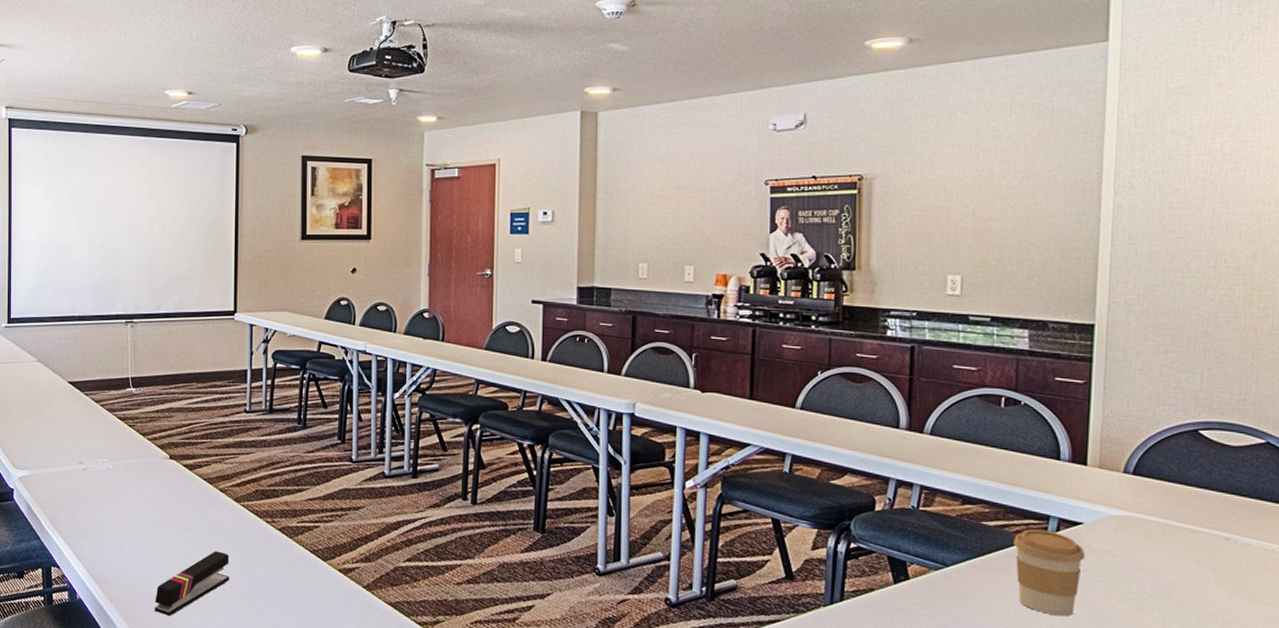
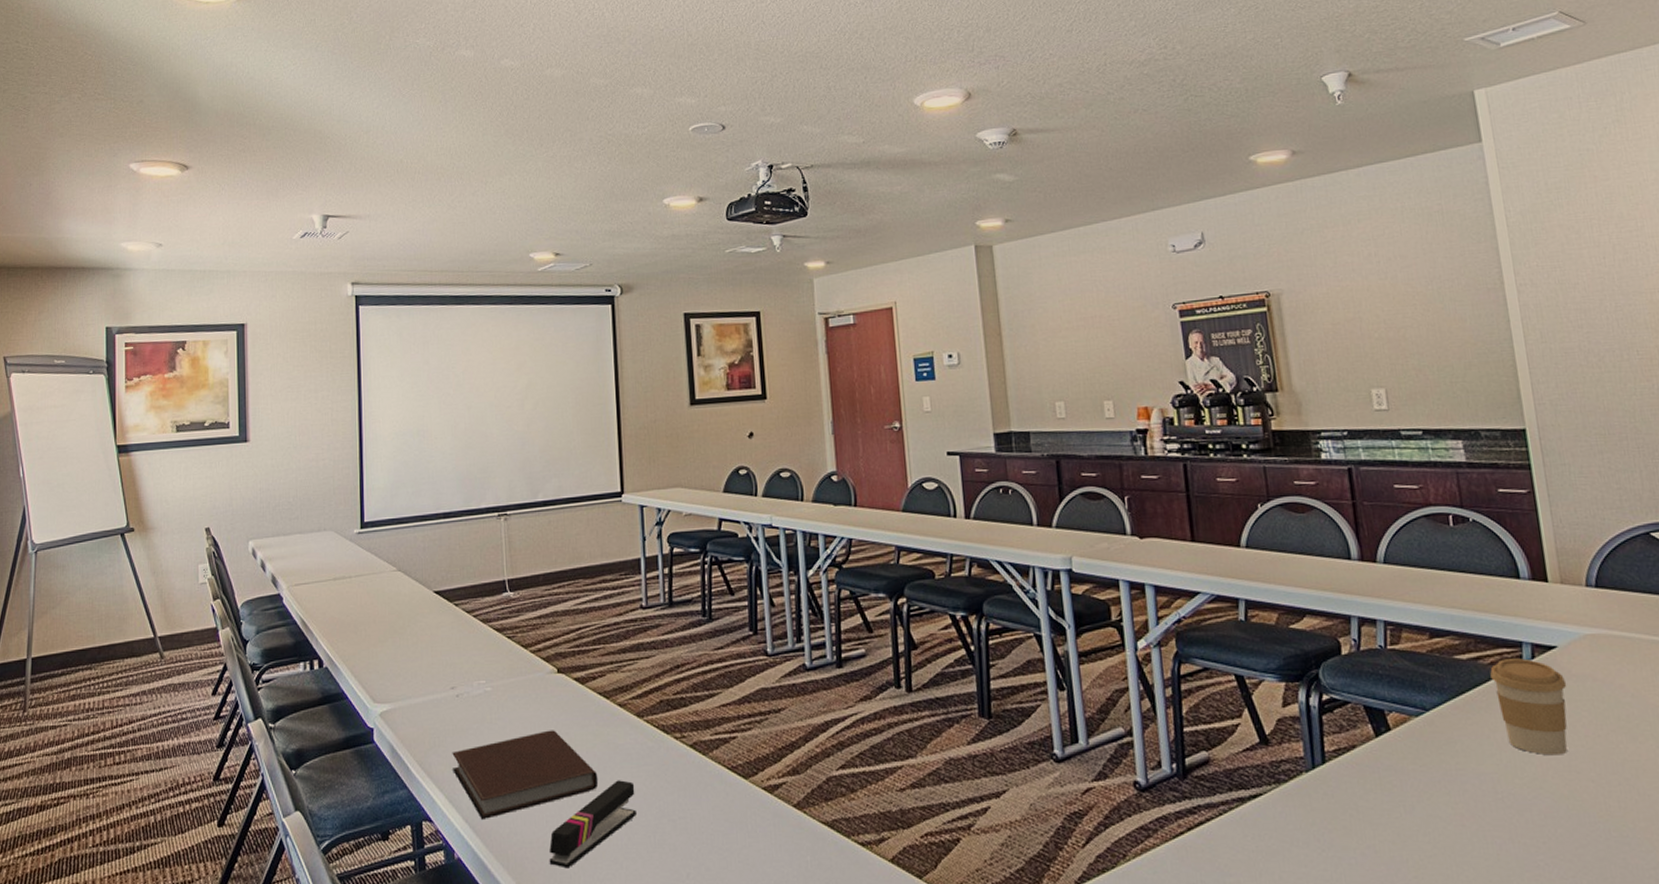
notebook: none [78,505,199,570] -> present [452,730,599,819]

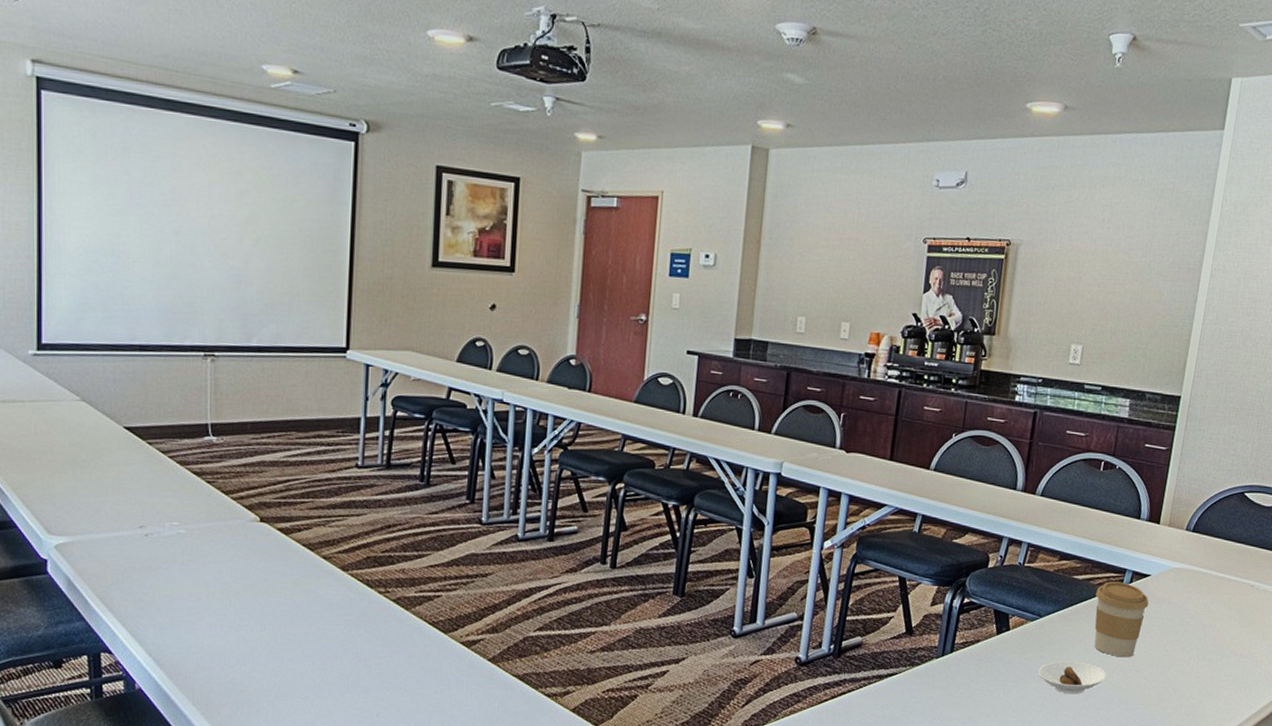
notebook: present [452,730,599,819] -> none [137,575,296,654]
stapler: present [549,780,636,869] -> none [237,627,333,703]
saucer: none [1443,764,1539,809] -> present [1038,660,1107,694]

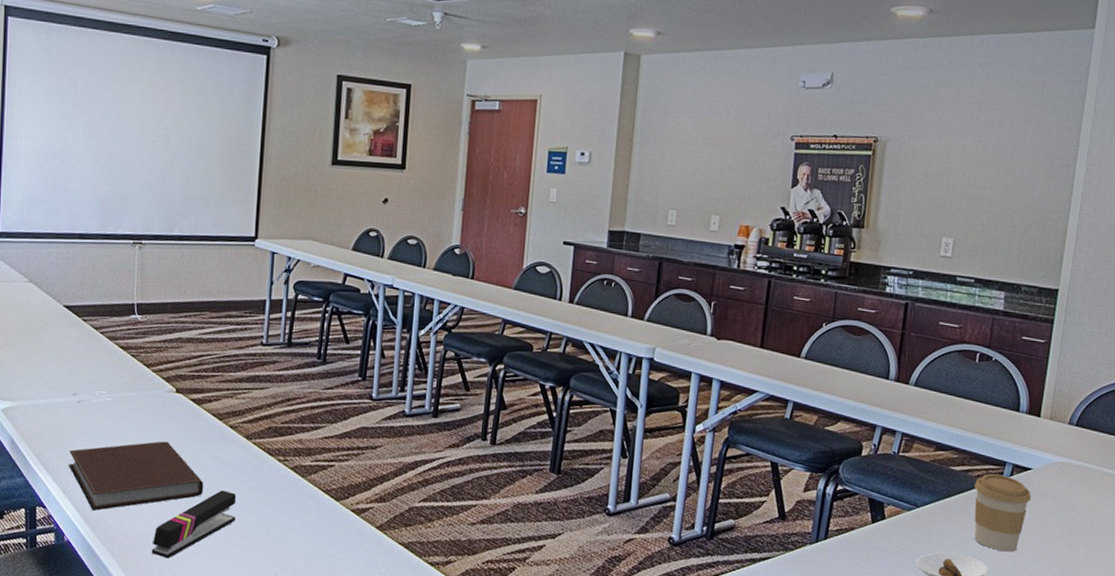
notebook: none [137,575,296,654] -> present [69,441,204,511]
stapler: none [237,627,333,703] -> present [151,490,237,559]

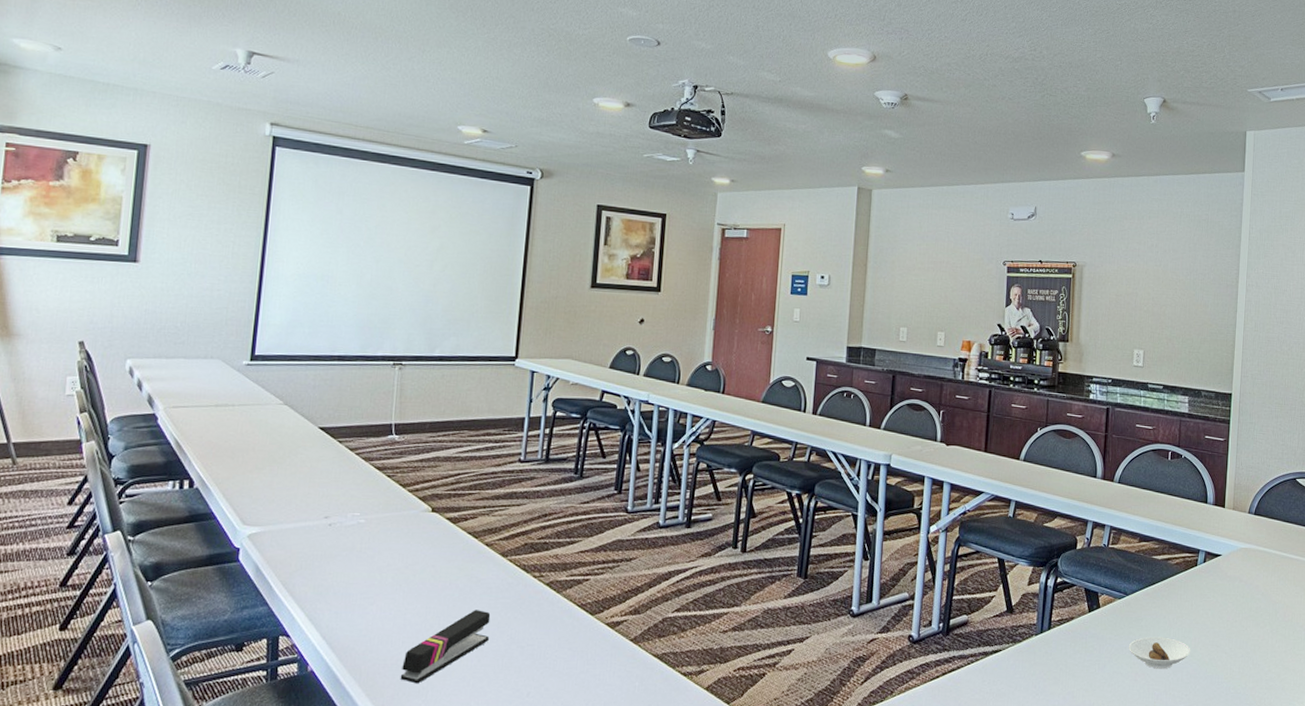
notebook: present [69,441,204,511] -> none [316,562,458,637]
coffee cup: present [974,474,1032,552] -> none [1174,561,1223,633]

